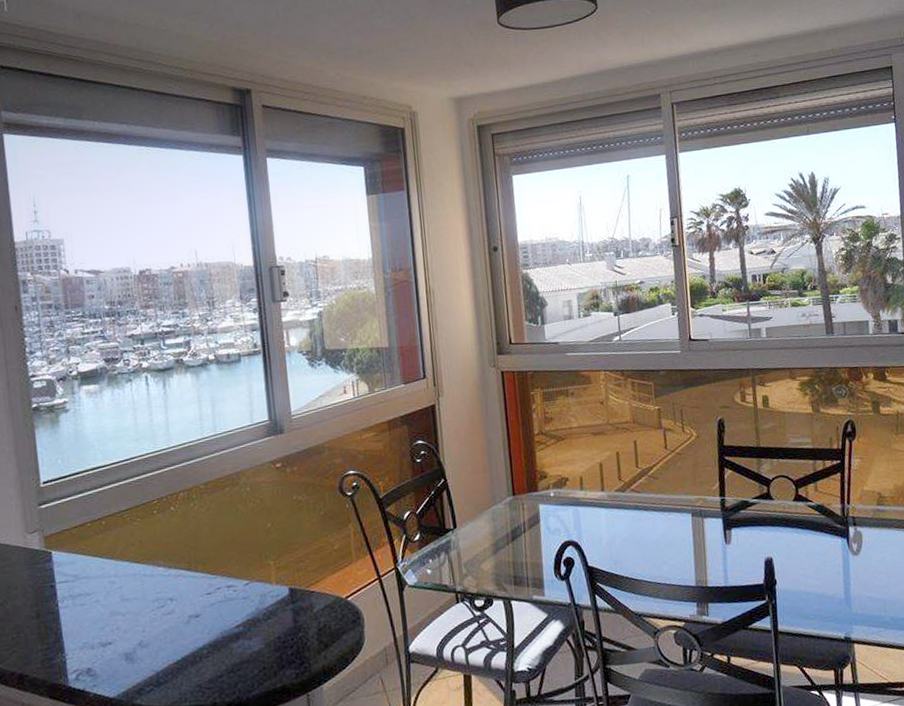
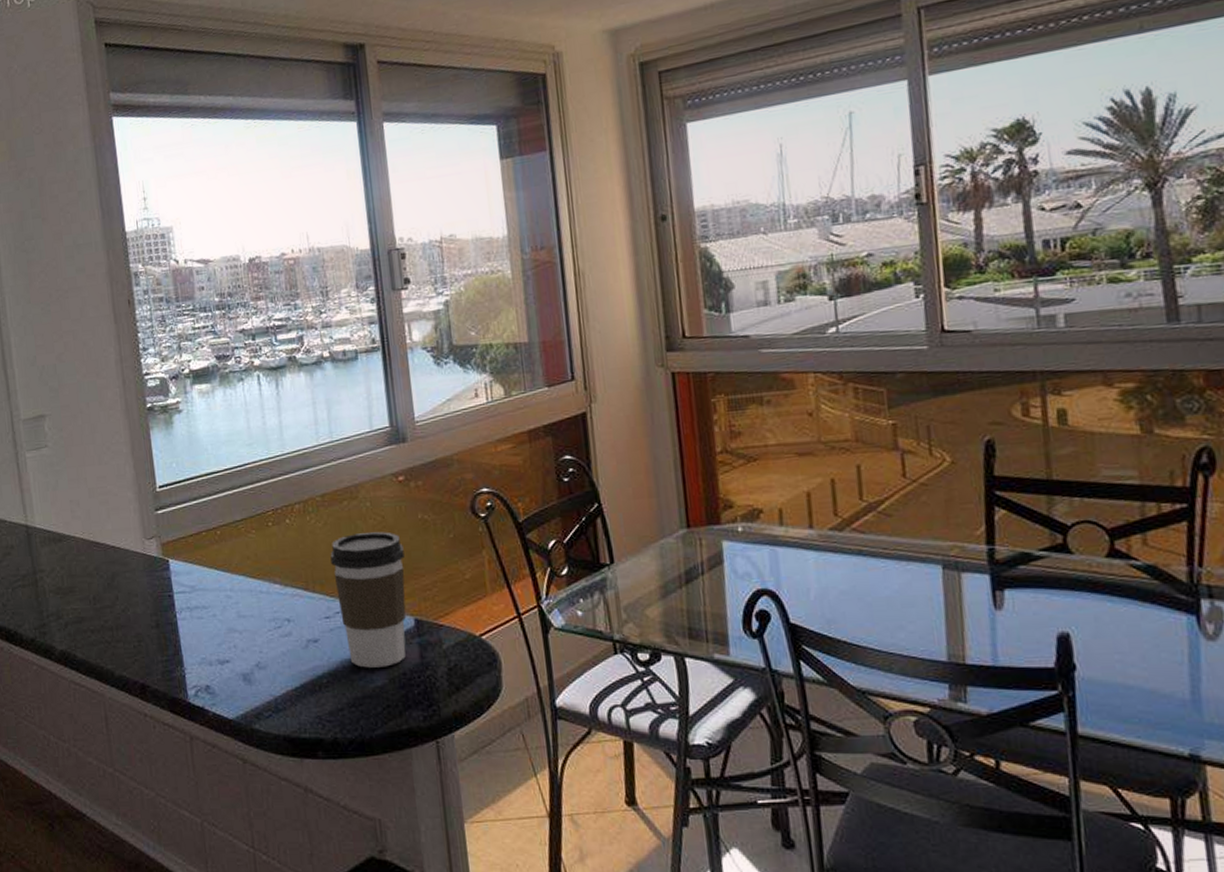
coffee cup: none [212,513,282,636] -> present [330,531,406,668]

